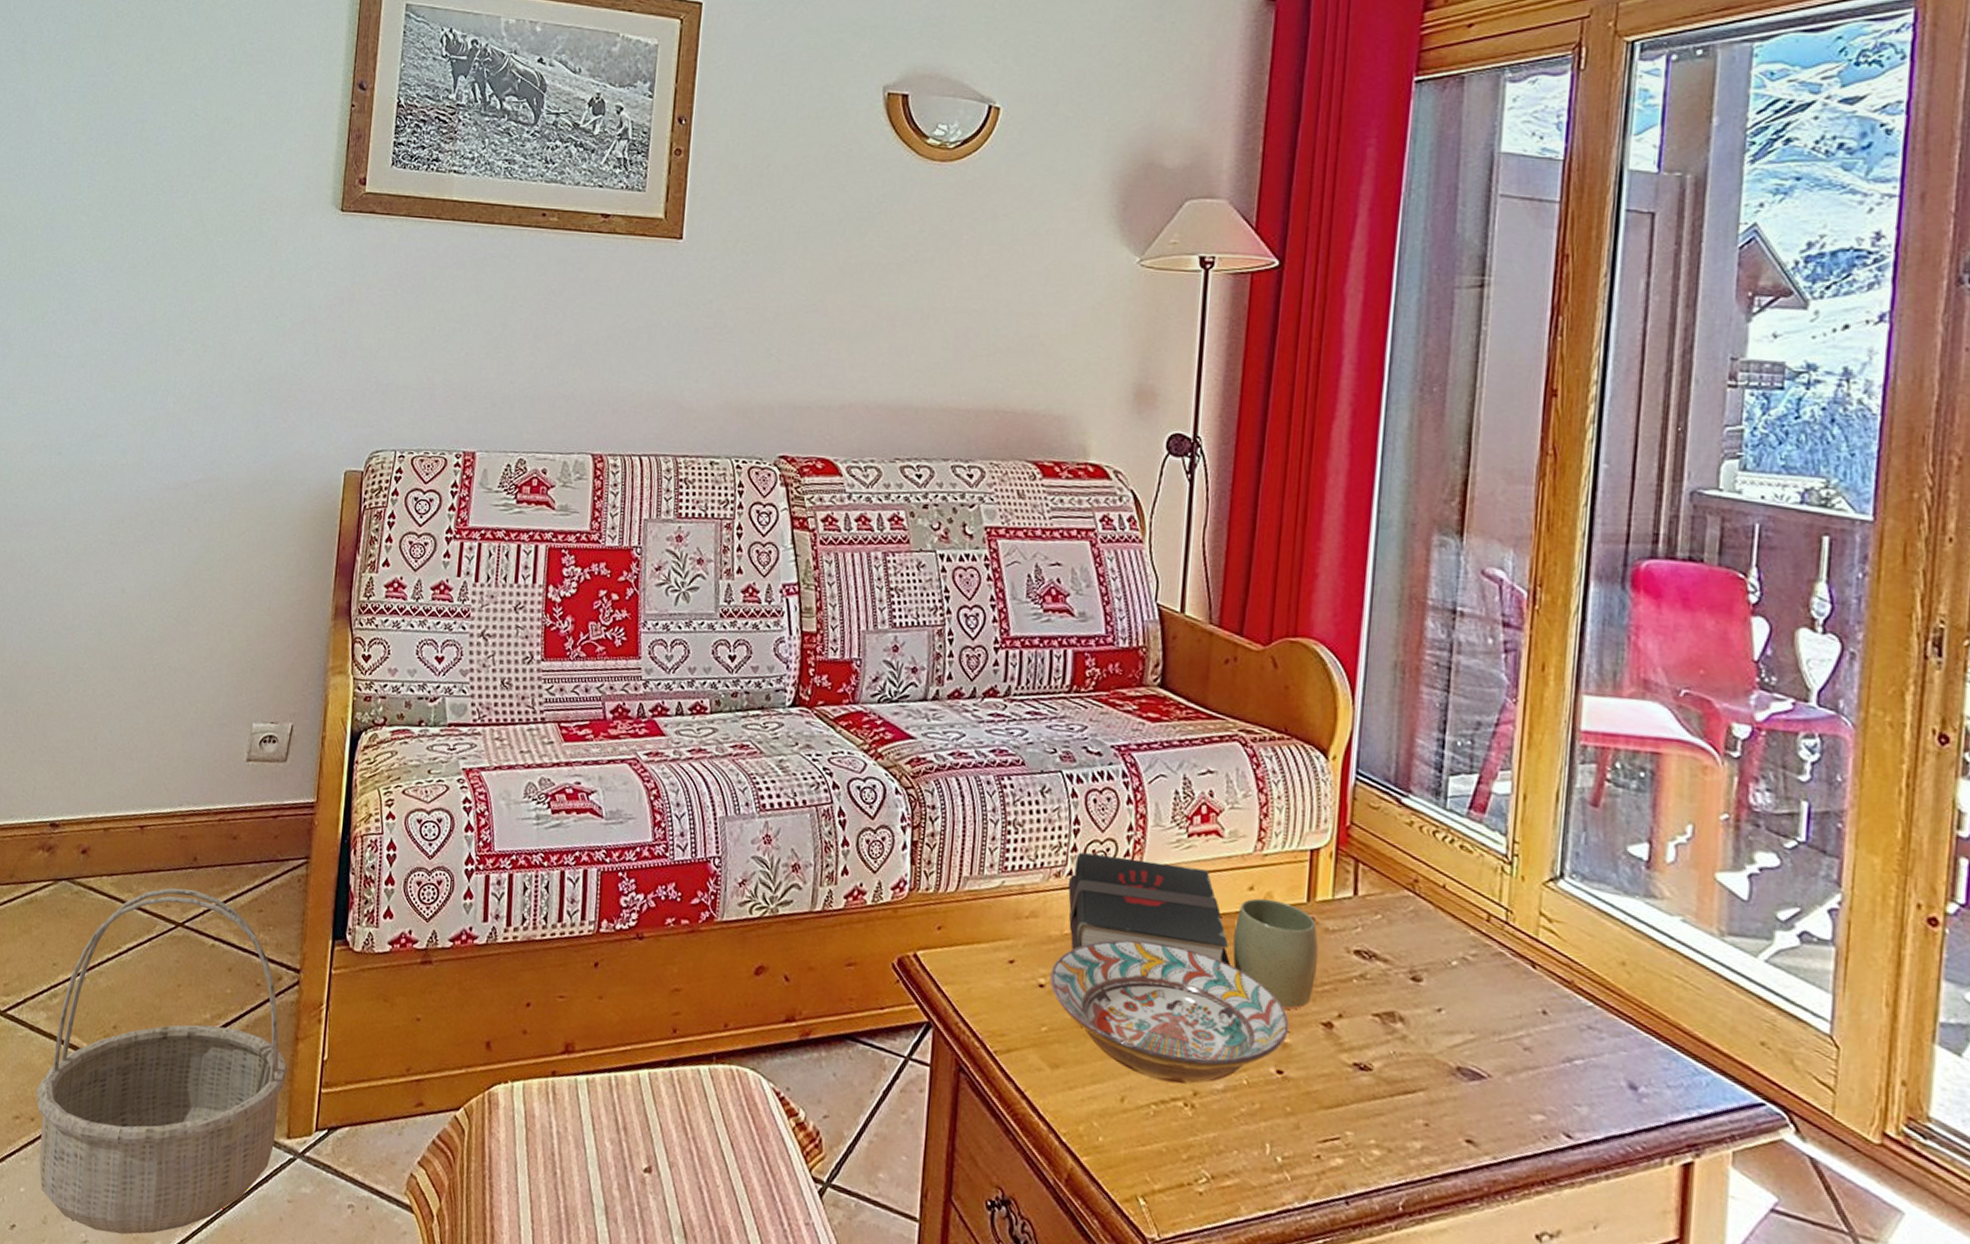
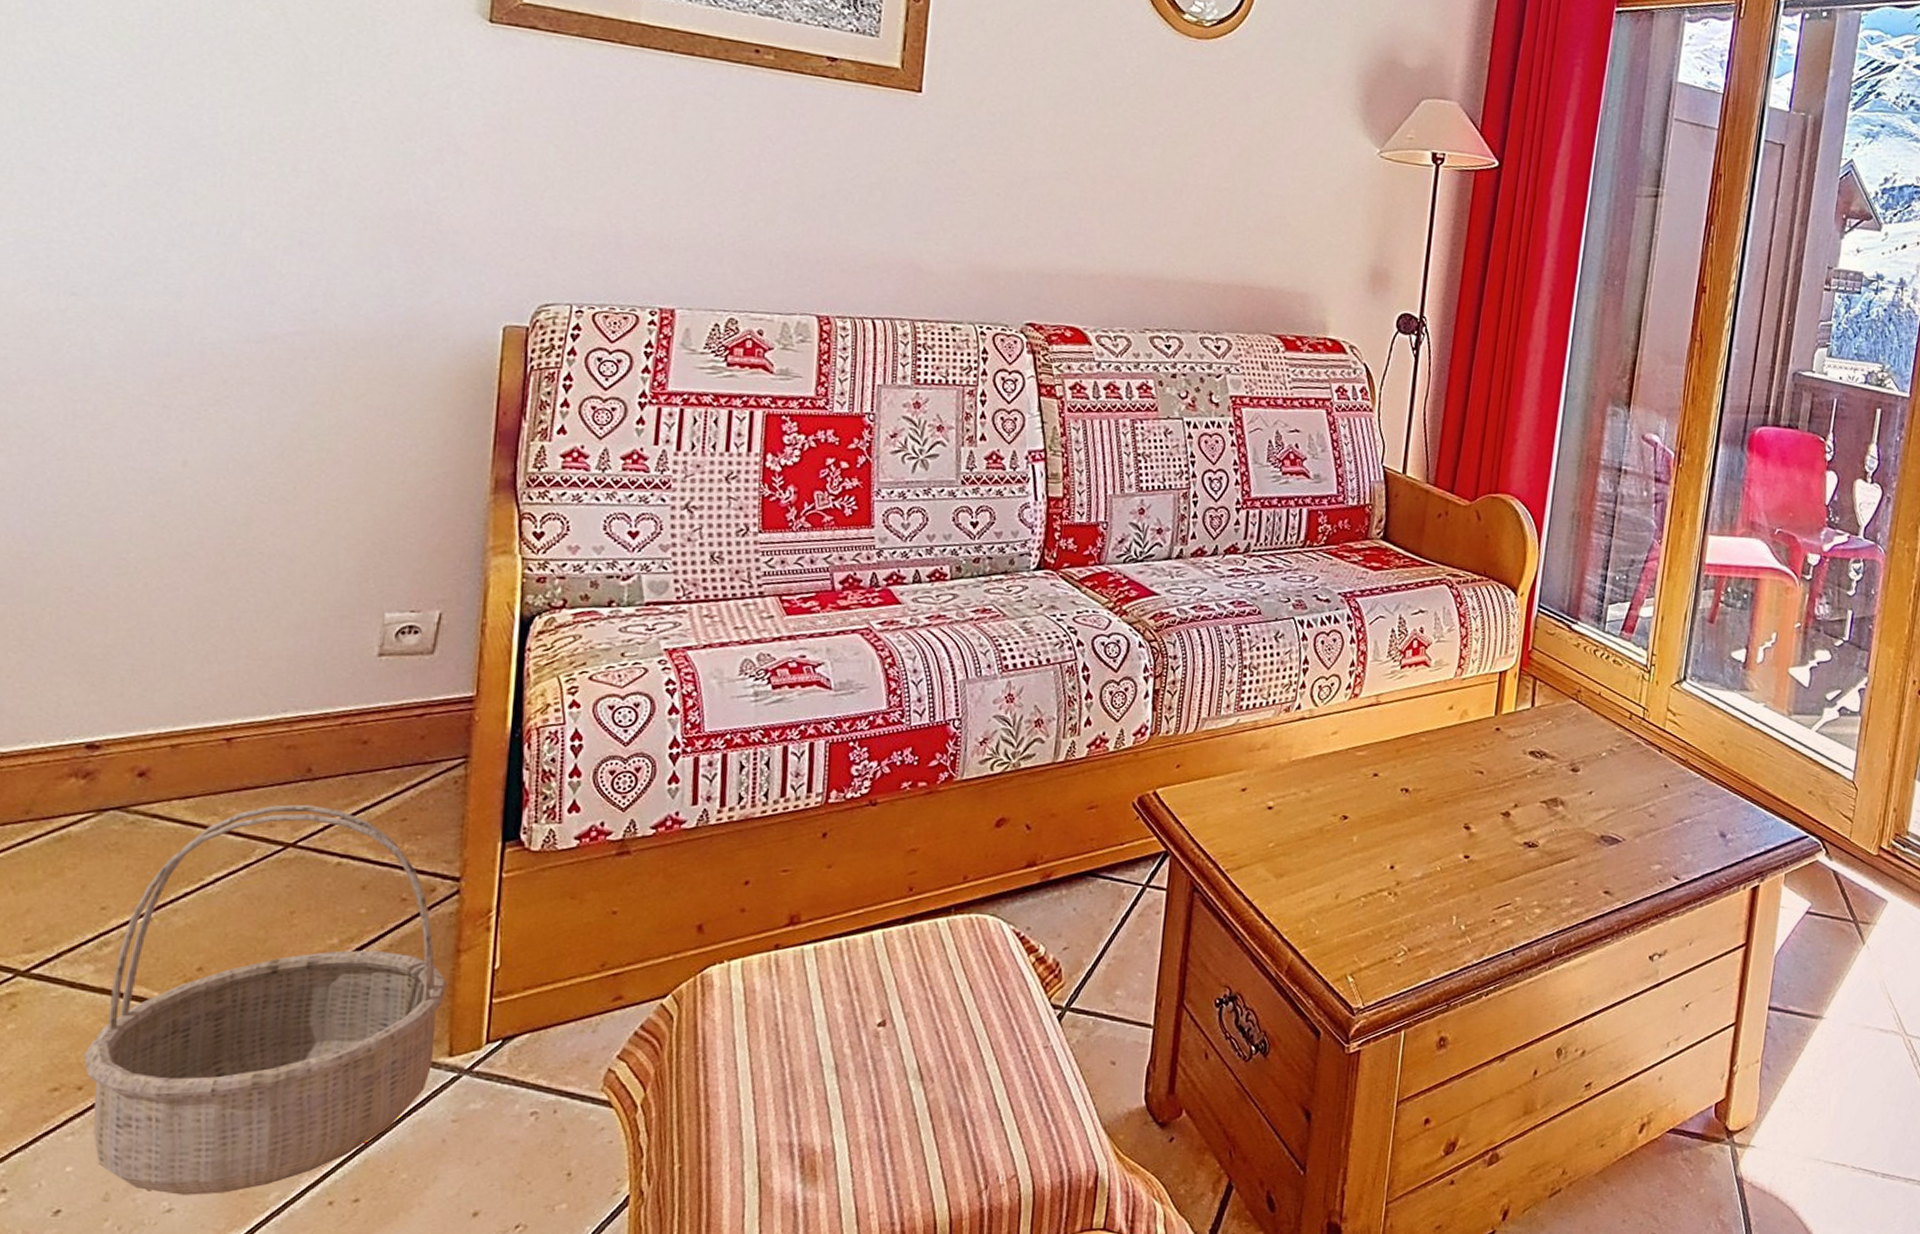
decorative bowl: present [1050,939,1290,1085] -> none [1277,760,1476,877]
hardback book: present [1067,852,1230,965] -> none [1296,688,1431,774]
mug: present [1233,898,1319,1010] -> none [1433,715,1502,805]

